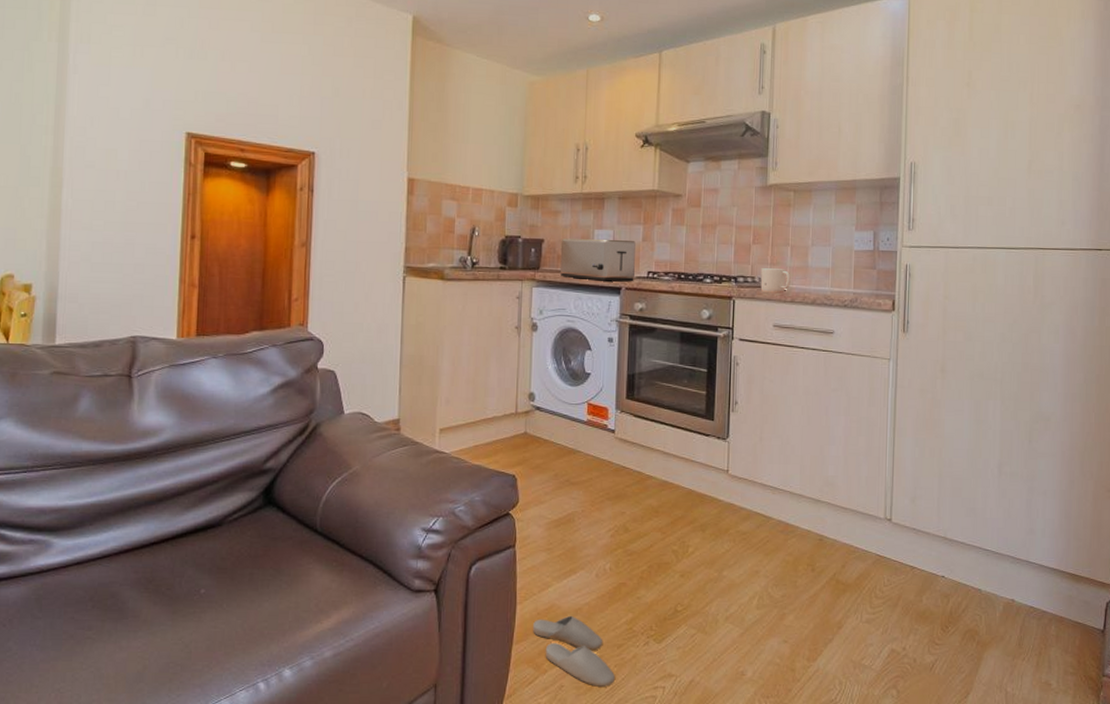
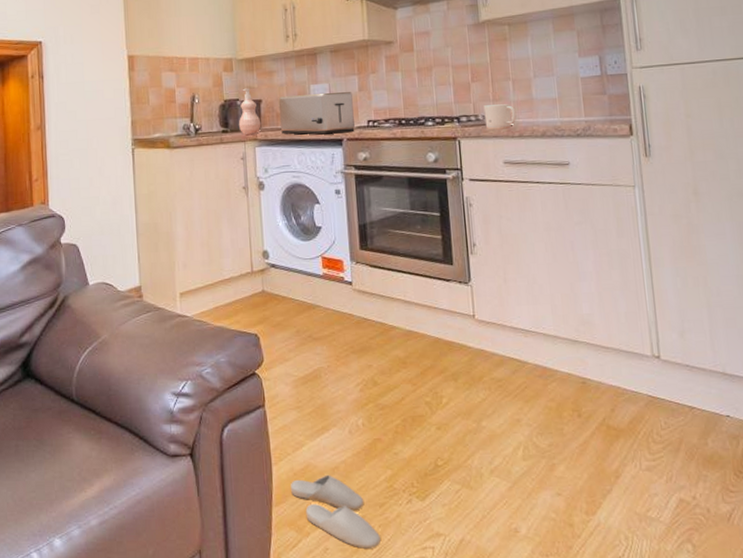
soap bottle: none [517,226,541,275] -> present [238,88,261,135]

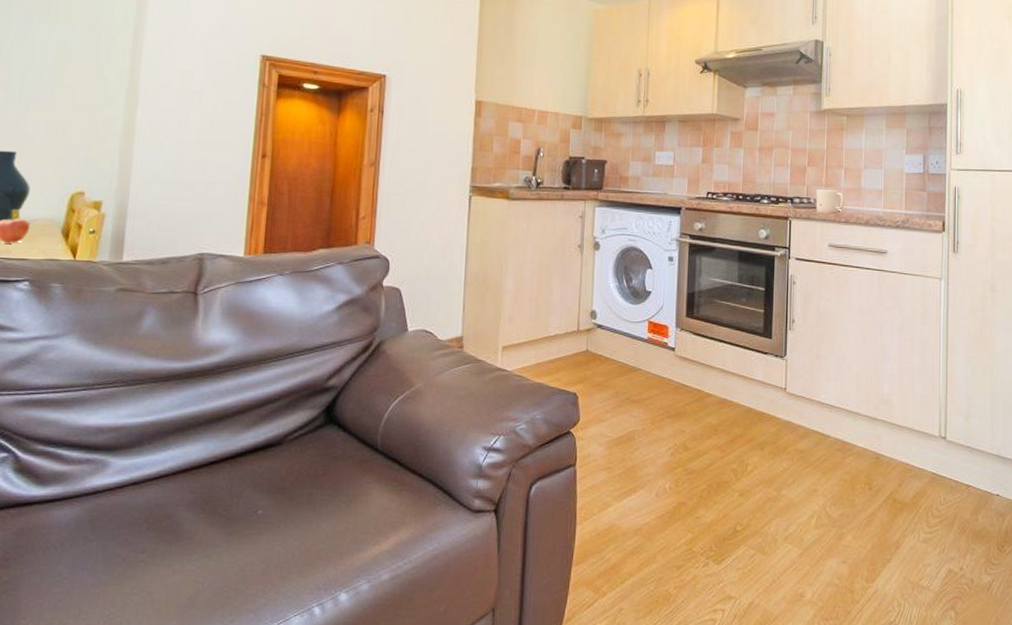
soap bottle: present [238,88,261,135] -> none [580,147,604,195]
toaster: present [278,92,355,135] -> none [622,160,696,202]
slippers: present [291,474,380,549] -> none [593,536,674,610]

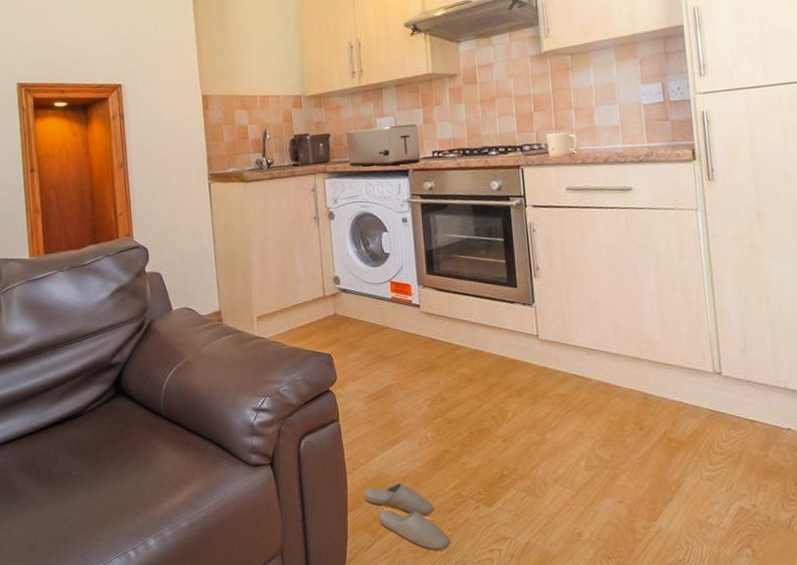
slippers: none [593,536,674,610] -> present [364,483,450,550]
toaster: none [622,160,696,202] -> present [346,124,420,167]

